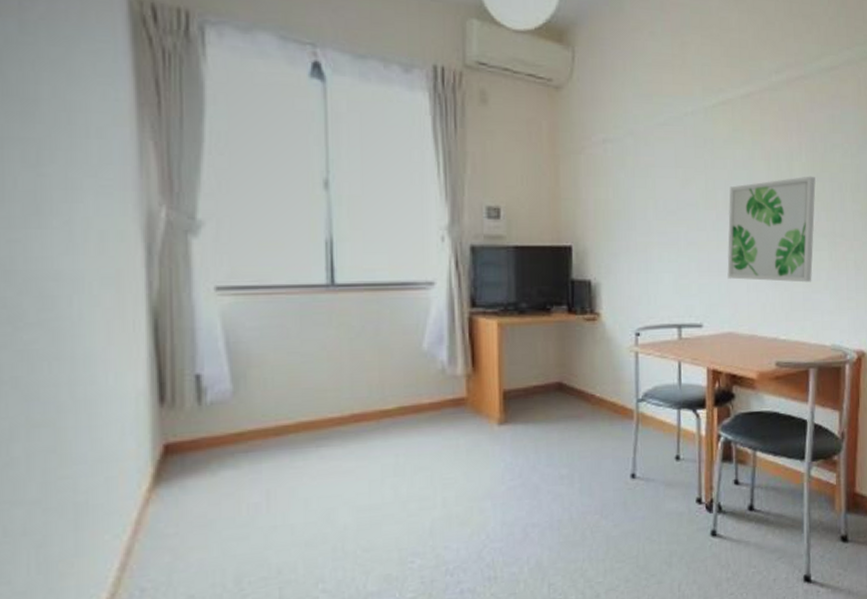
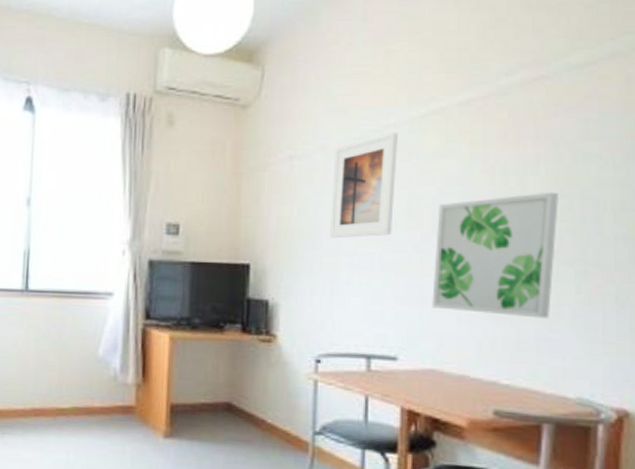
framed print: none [642,119,695,219] -> present [330,132,398,239]

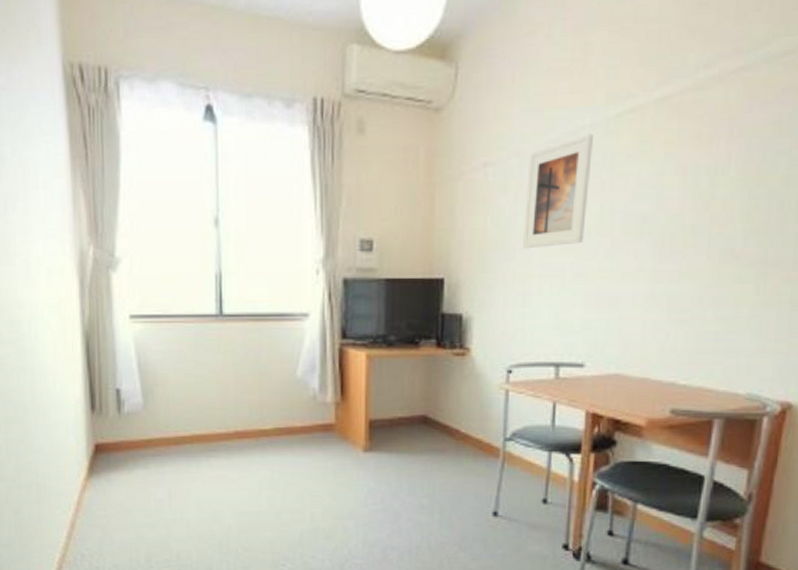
wall art: present [432,192,559,319] -> none [619,192,746,320]

